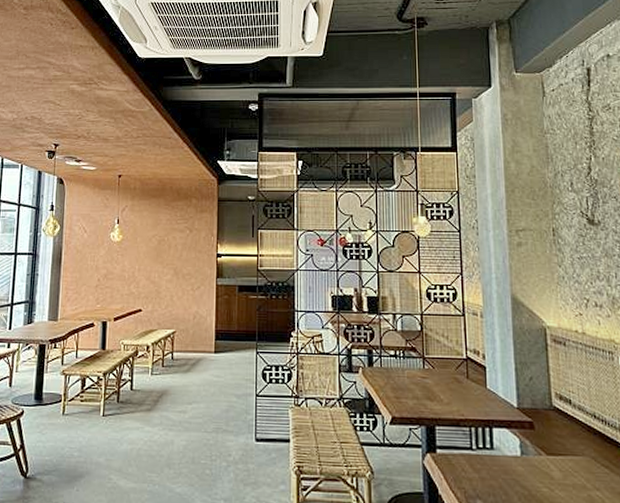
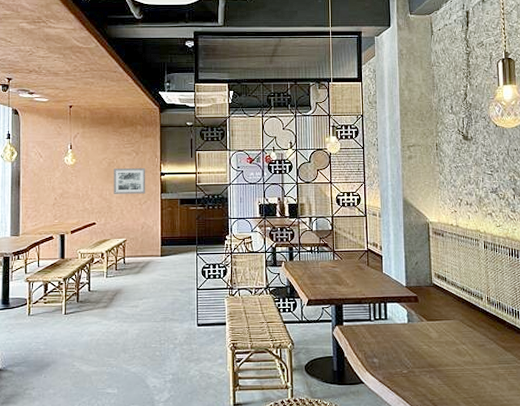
wall art: none [163,247,200,278] -> present [114,168,146,194]

